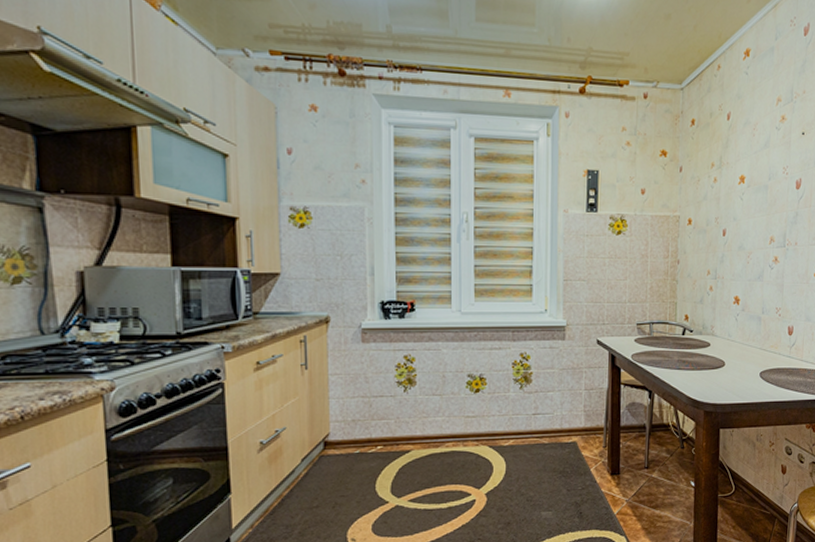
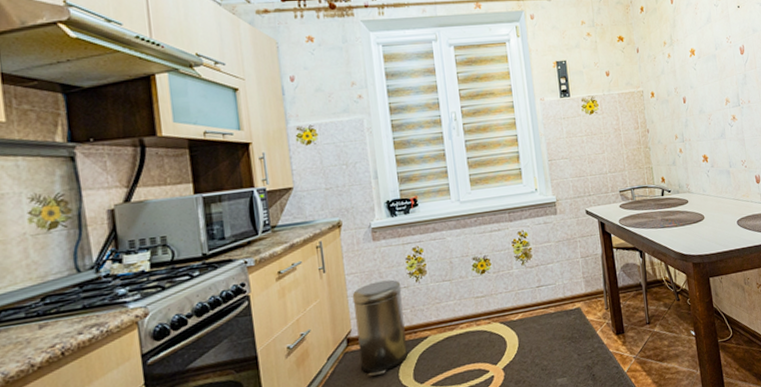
pedal bin: none [334,386,388,483] -> present [352,279,408,376]

